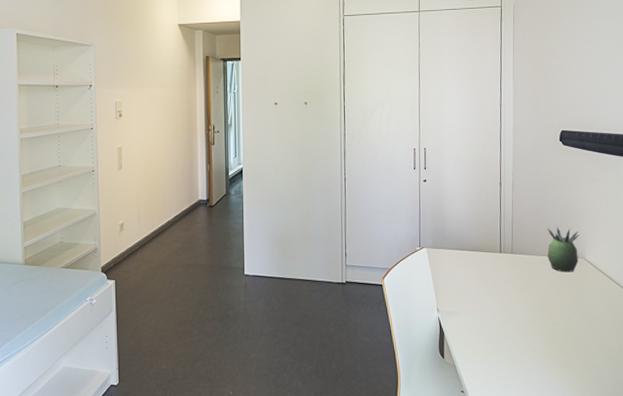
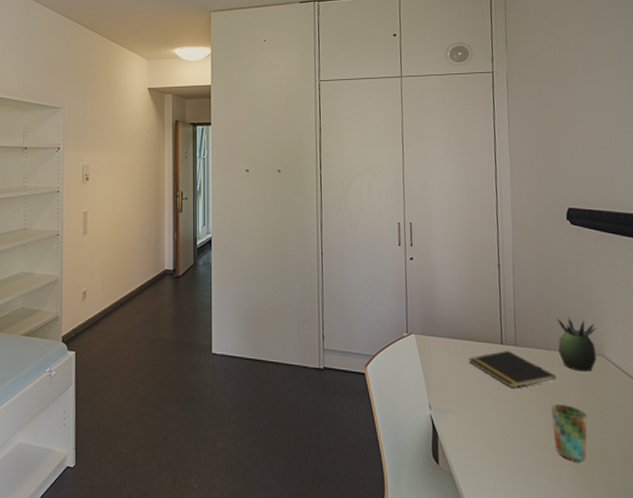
notepad: none [472,257,545,290] -> present [469,350,557,389]
cup: none [540,301,568,348] -> present [551,403,588,462]

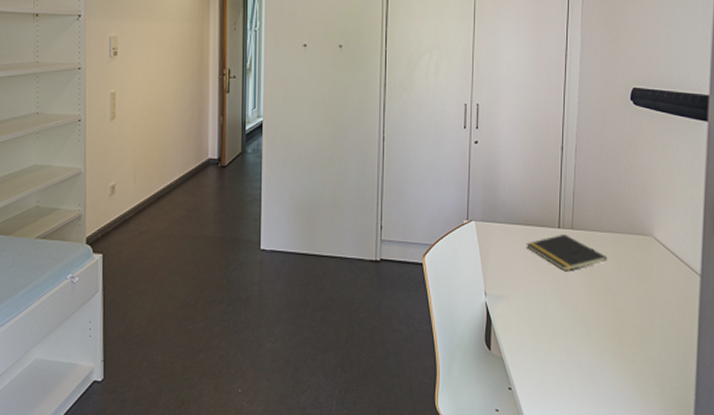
cup: present [551,403,588,462] -> none [600,284,632,339]
succulent plant: present [557,317,597,372] -> none [612,198,648,252]

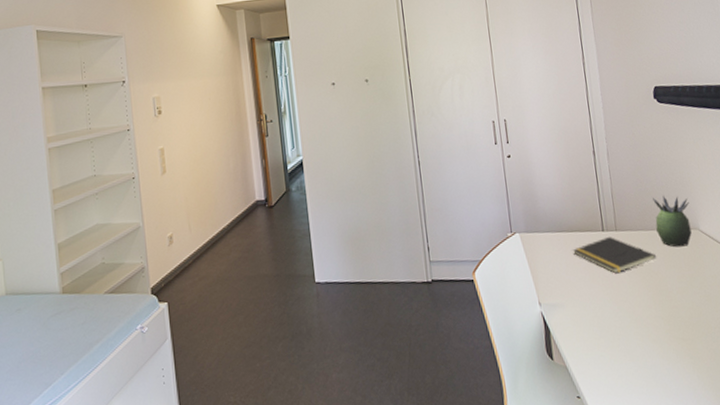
succulent plant: none [612,198,648,252] -> present [653,195,692,247]

